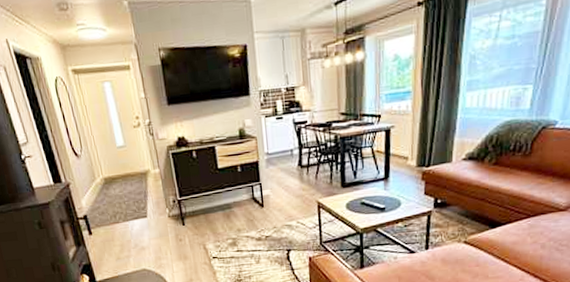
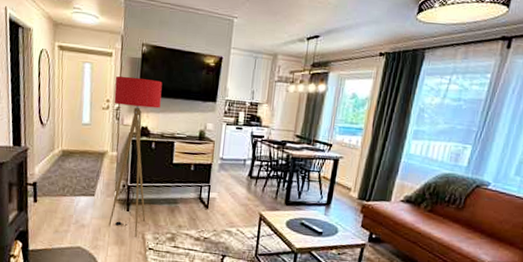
floor lamp: none [139,85,204,249] -> present [108,76,163,237]

